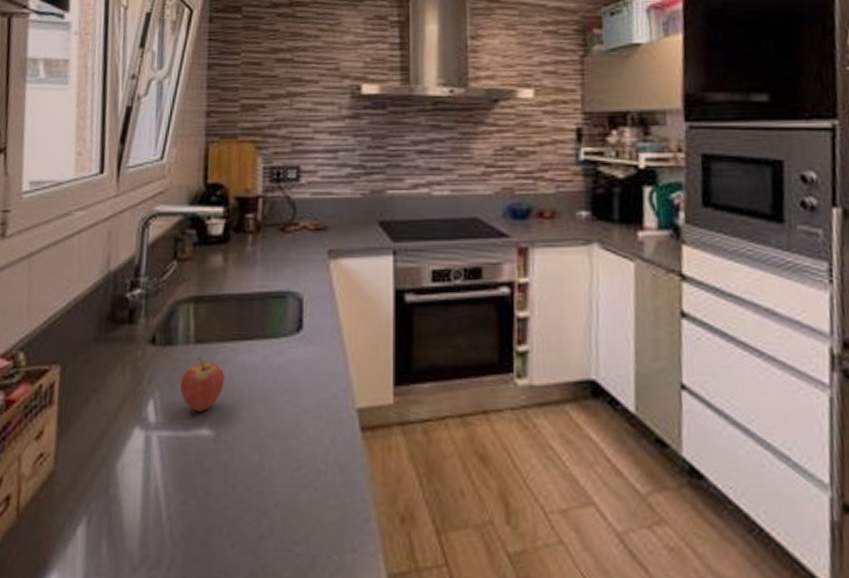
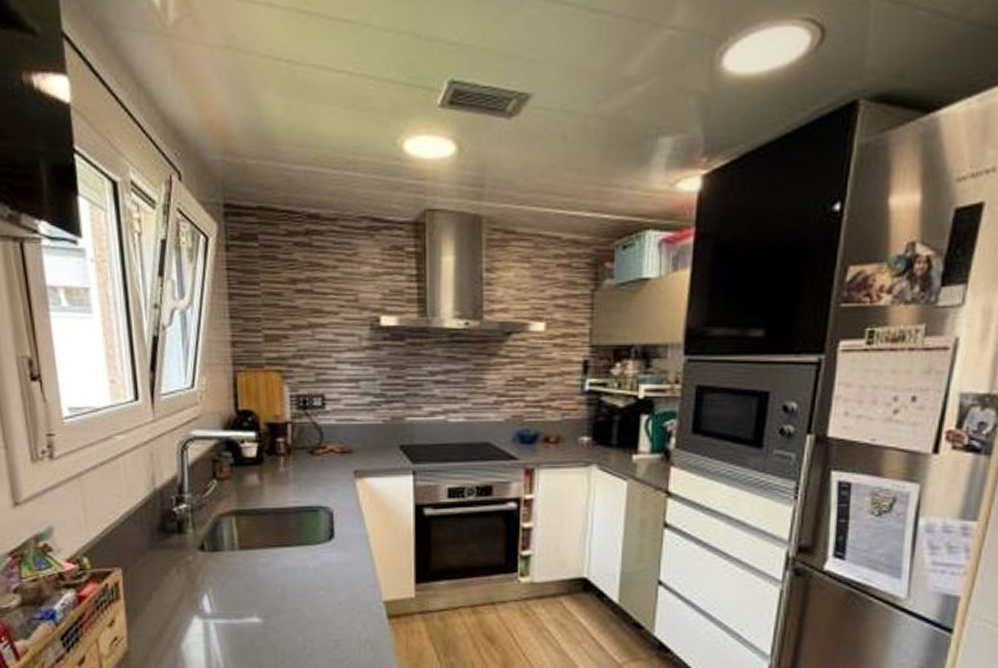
fruit: present [180,357,225,411] -> none [229,561,269,604]

